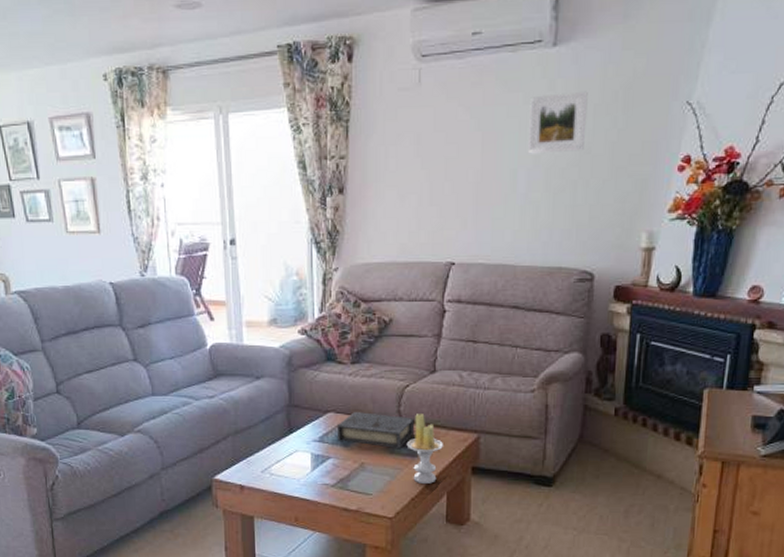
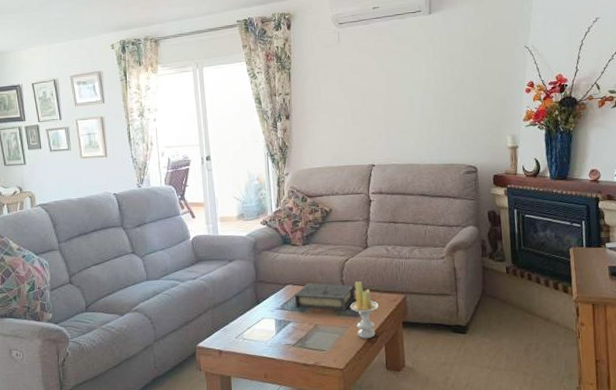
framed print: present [528,91,588,154] -> none [417,42,459,86]

